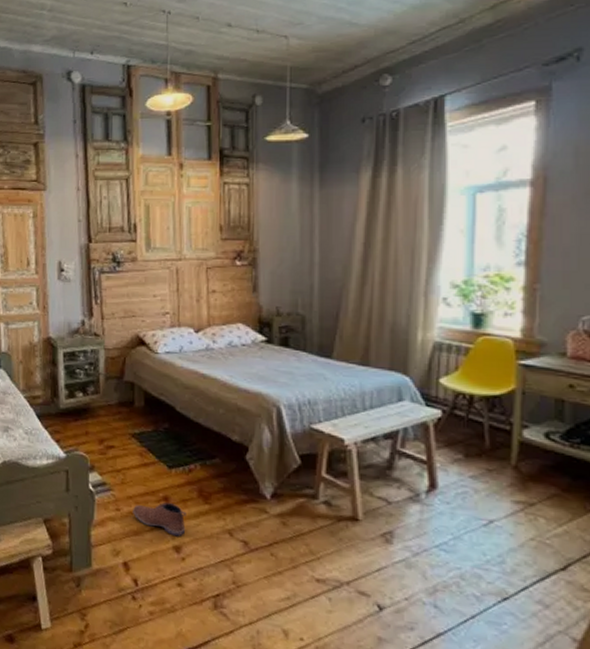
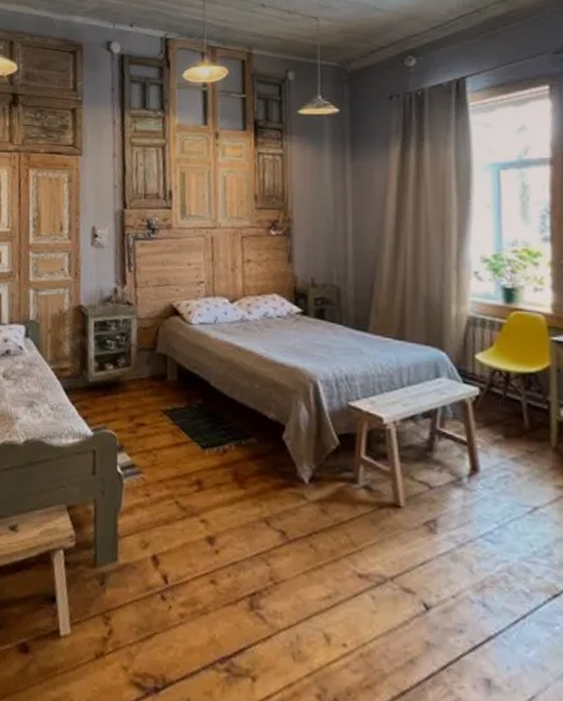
shoe: present [133,502,186,537] -> none [163,487,221,526]

